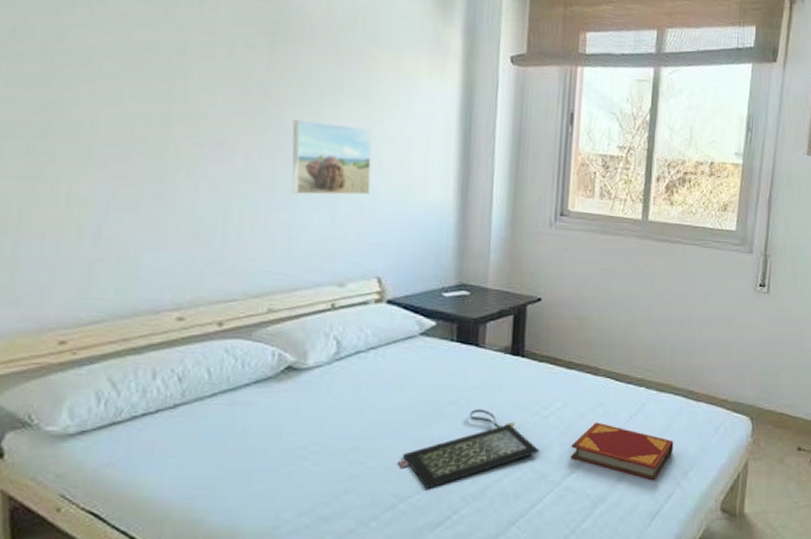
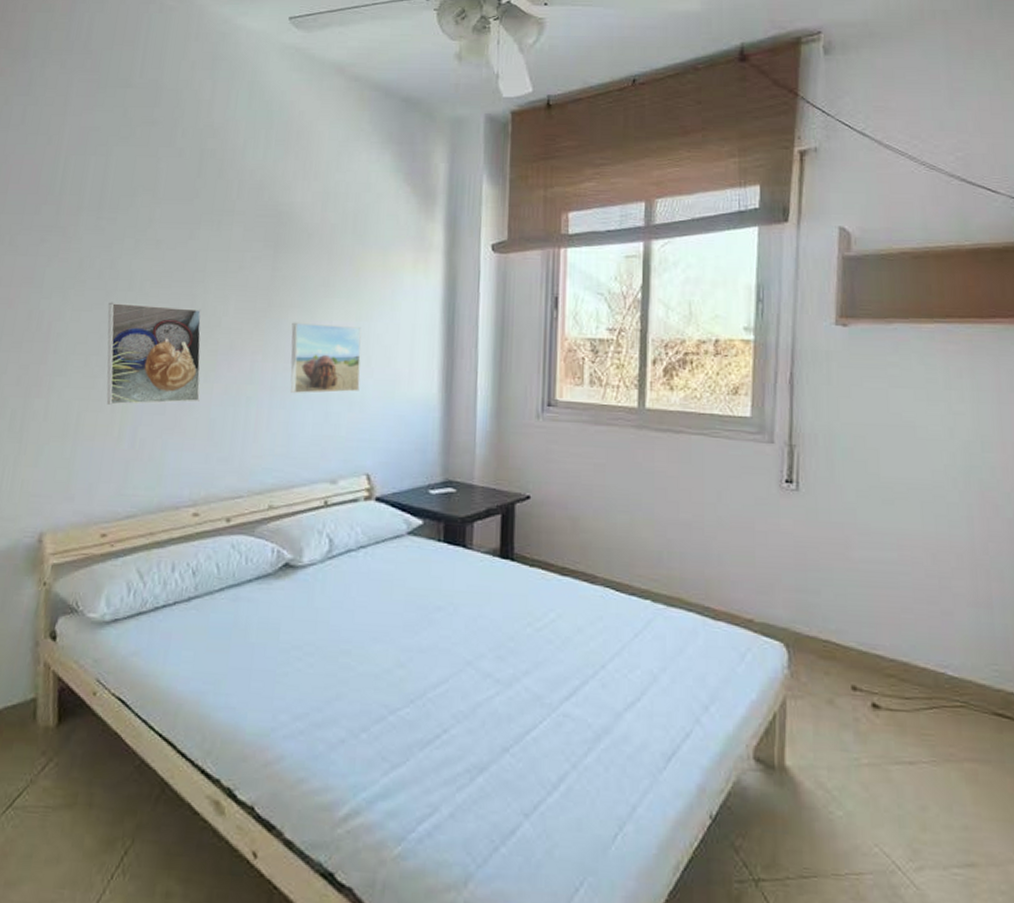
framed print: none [56,80,183,199] -> present [106,302,202,405]
clutch bag: present [398,409,540,489] -> none [387,616,534,702]
hardback book: present [571,422,674,481] -> none [568,638,689,714]

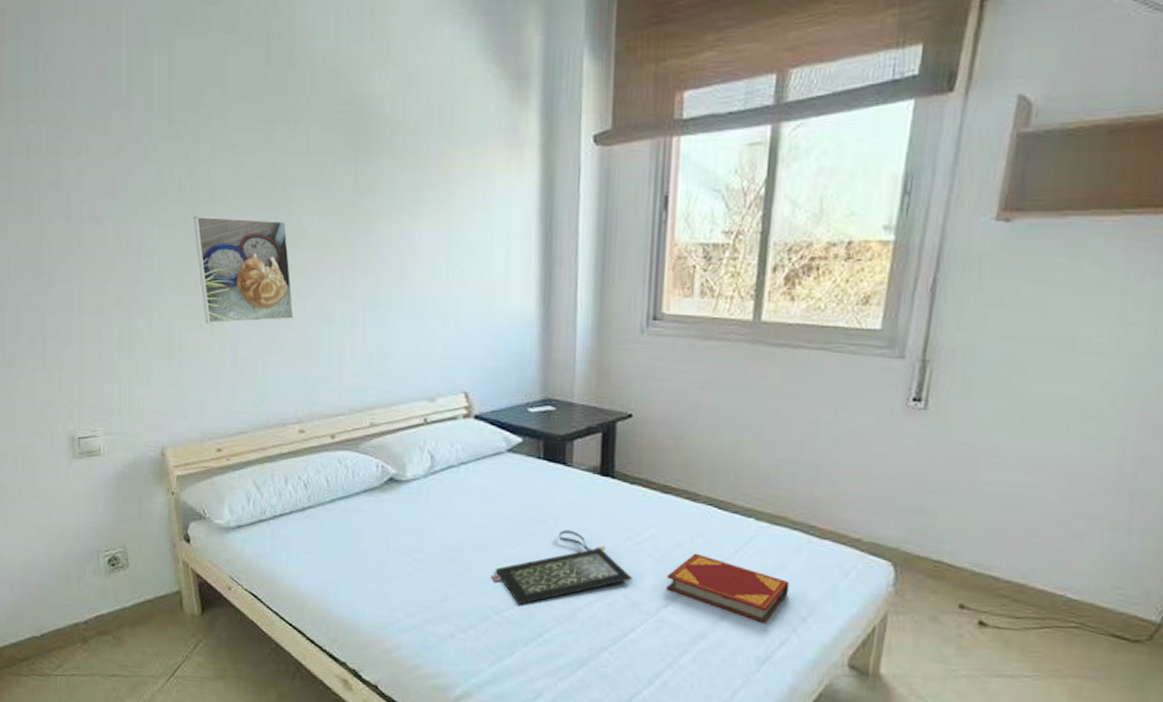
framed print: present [290,322,362,394] -> none [380,233,454,310]
clutch bag: none [387,616,534,702] -> present [491,530,632,605]
hardback book: none [568,638,689,714] -> present [666,553,789,624]

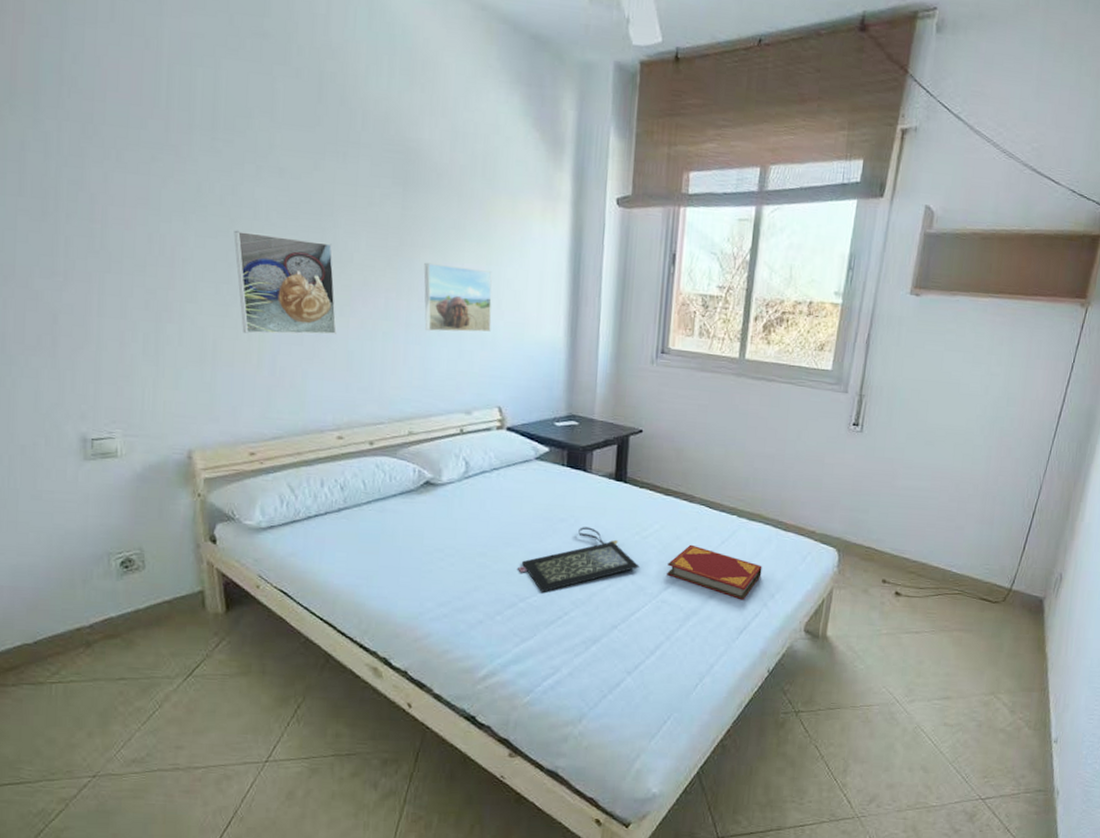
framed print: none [380,233,454,310] -> present [424,262,492,333]

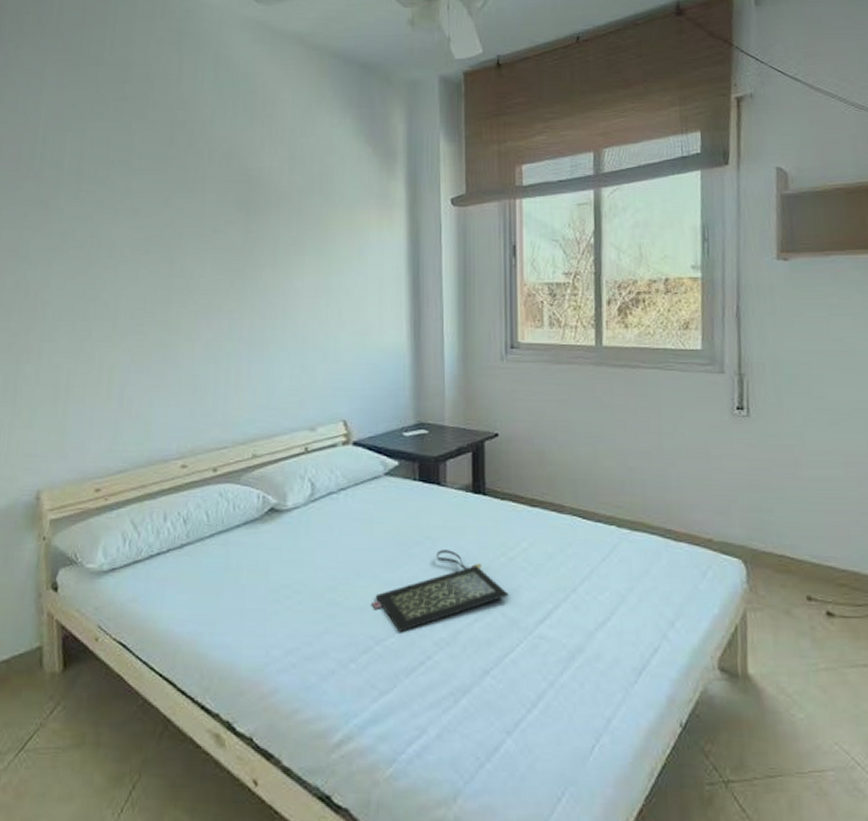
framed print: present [234,230,337,335] -> none [91,269,183,367]
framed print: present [424,262,492,333] -> none [266,280,333,348]
hardback book: present [667,544,762,600] -> none [542,564,655,632]

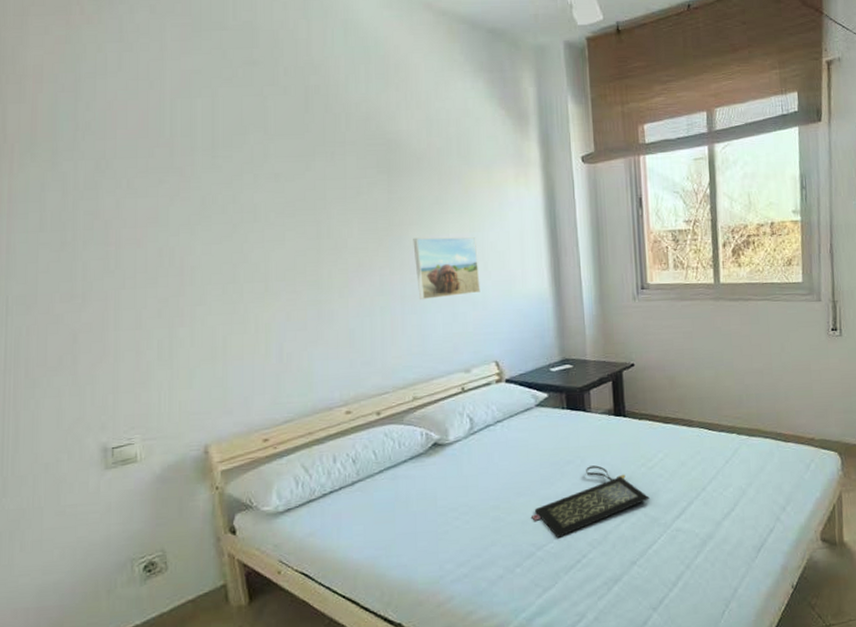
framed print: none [266,280,333,348] -> present [413,237,481,300]

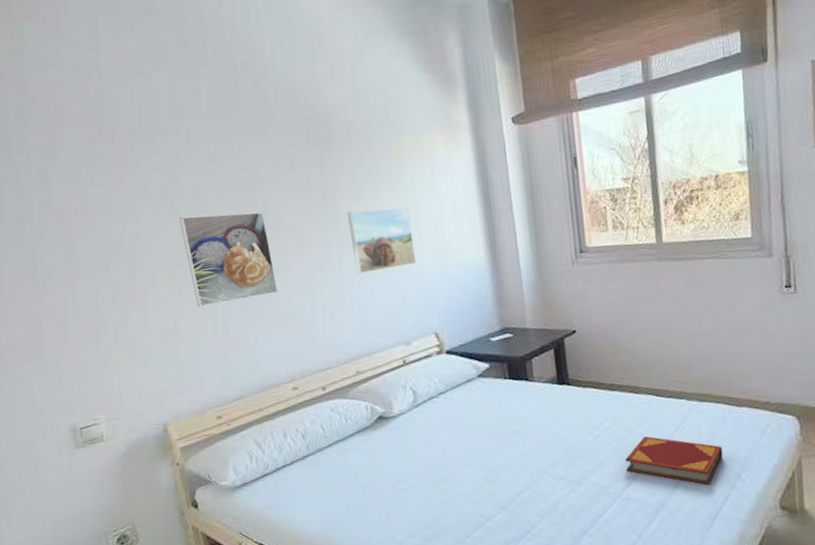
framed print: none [237,233,337,326] -> present [179,212,278,307]
clutch bag: present [532,465,650,538] -> none [479,435,598,508]
hardback book: none [677,468,770,518] -> present [625,436,723,485]

